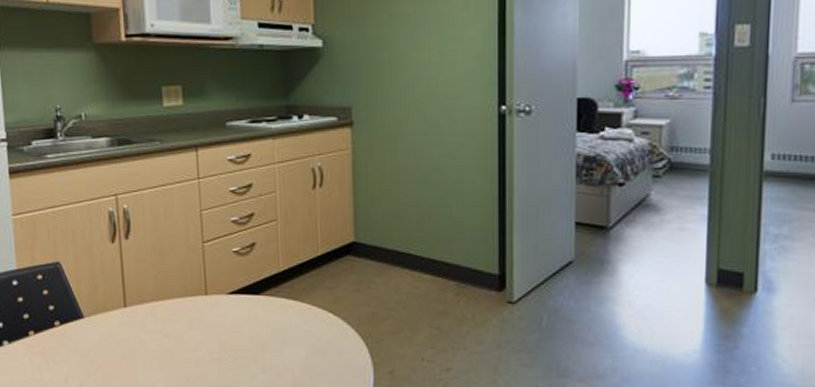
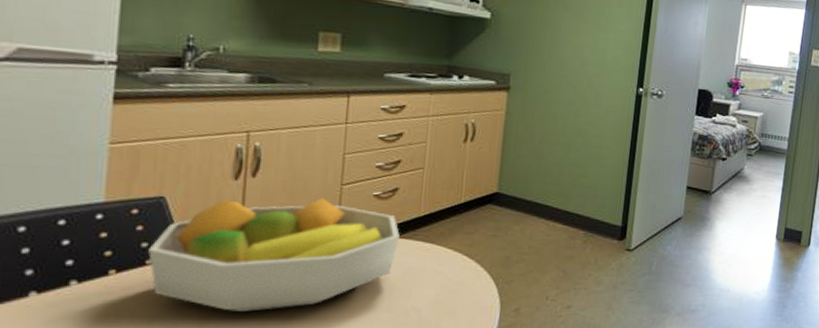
fruit bowl: none [55,257,263,371] -> present [148,198,400,312]

